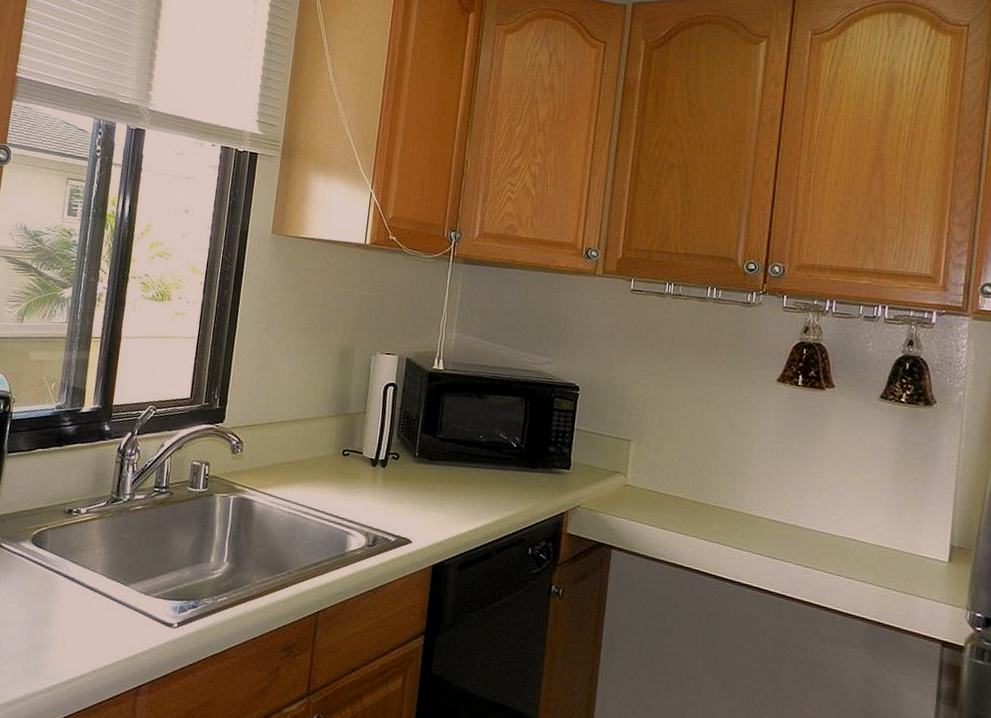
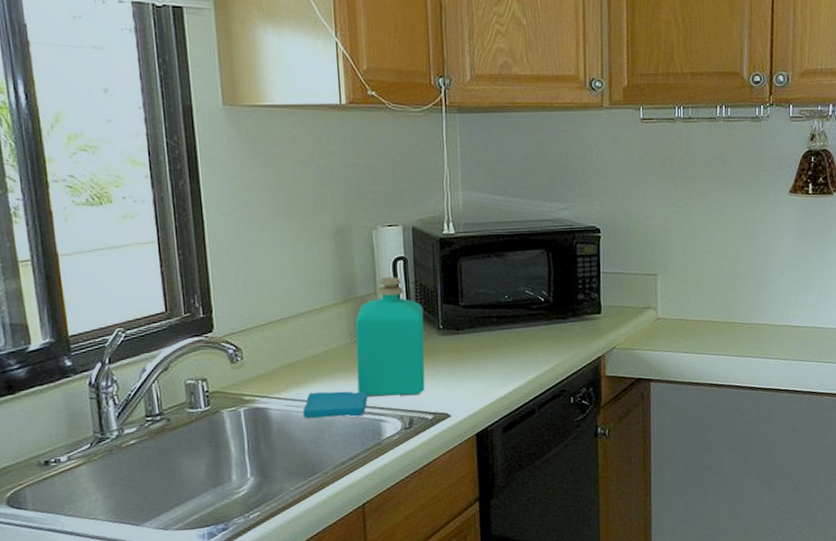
sponge: none [281,493,341,525] -> present [303,391,368,419]
soap bottle: none [333,399,404,515] -> present [355,277,425,396]

